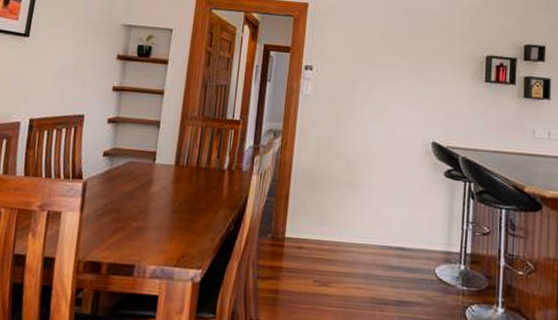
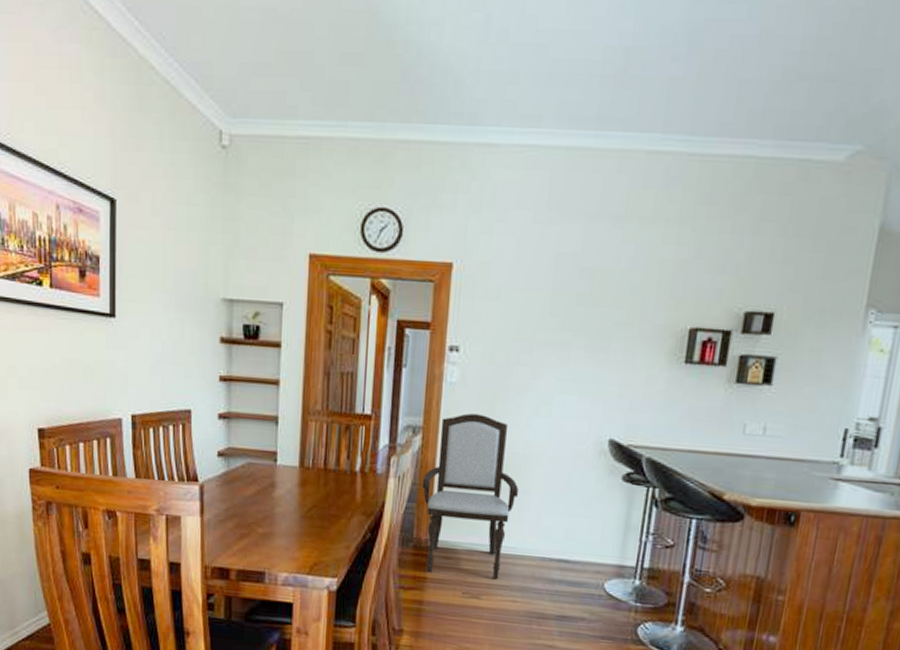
armchair: none [280,120,362,268] -> present [422,413,519,580]

